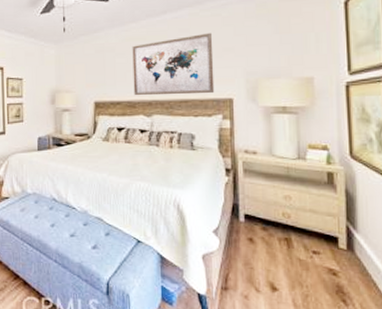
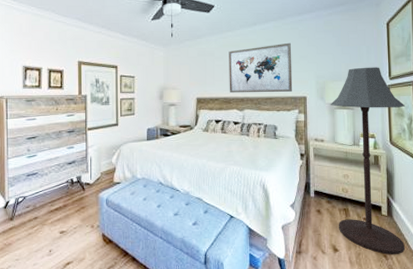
floor lamp: none [265,59,374,301] -> present [330,67,406,255]

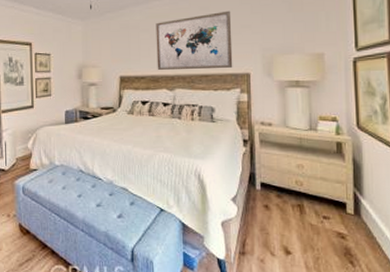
floor lamp: present [330,67,406,255] -> none [279,36,378,262]

